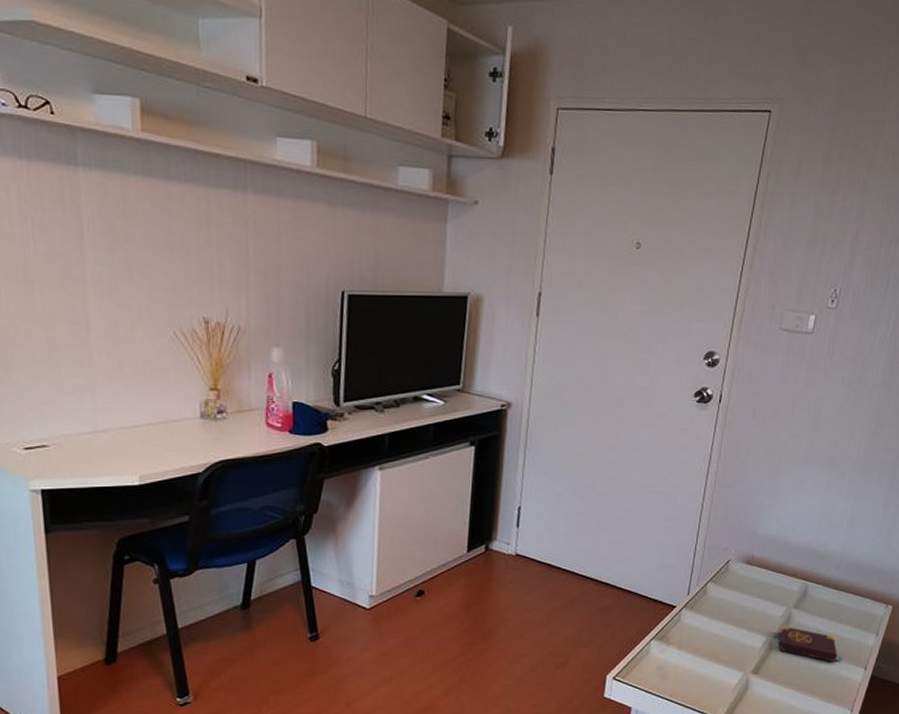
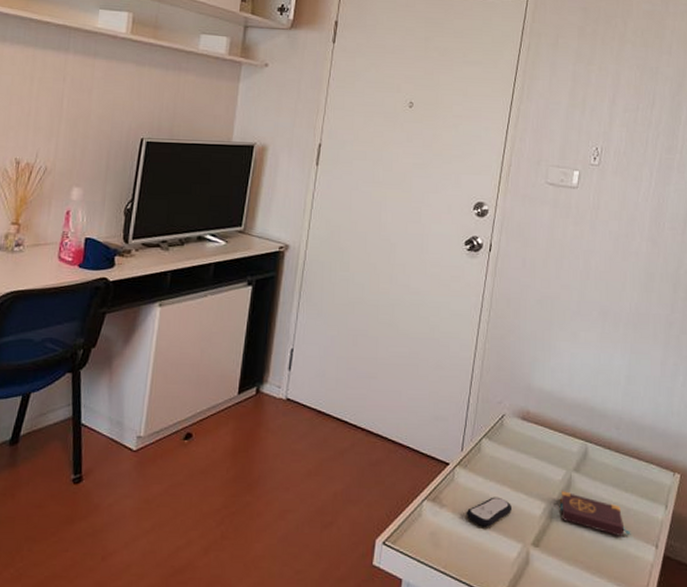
remote control: none [691,633,735,660] -> present [466,497,513,527]

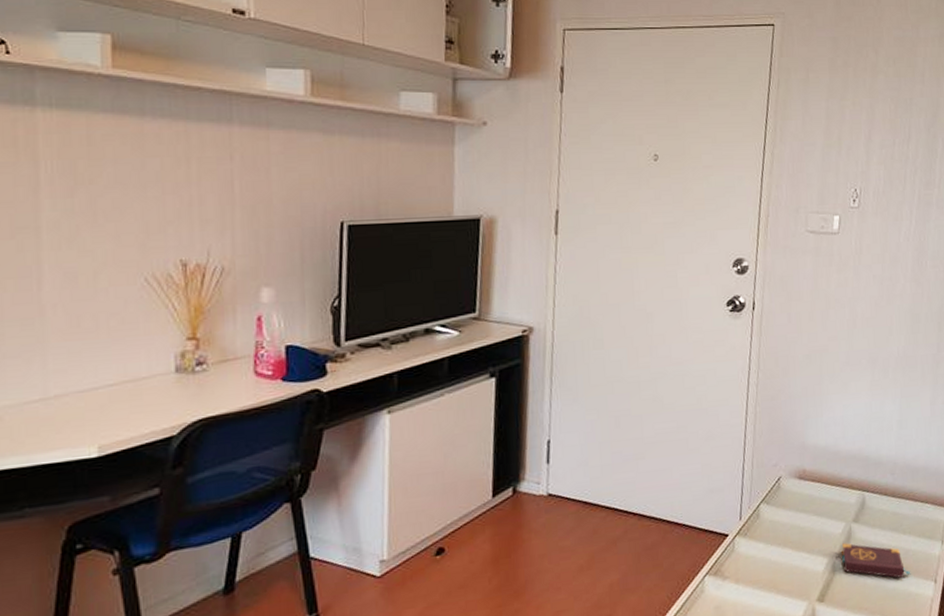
remote control: present [466,497,513,527] -> none [749,559,796,592]

